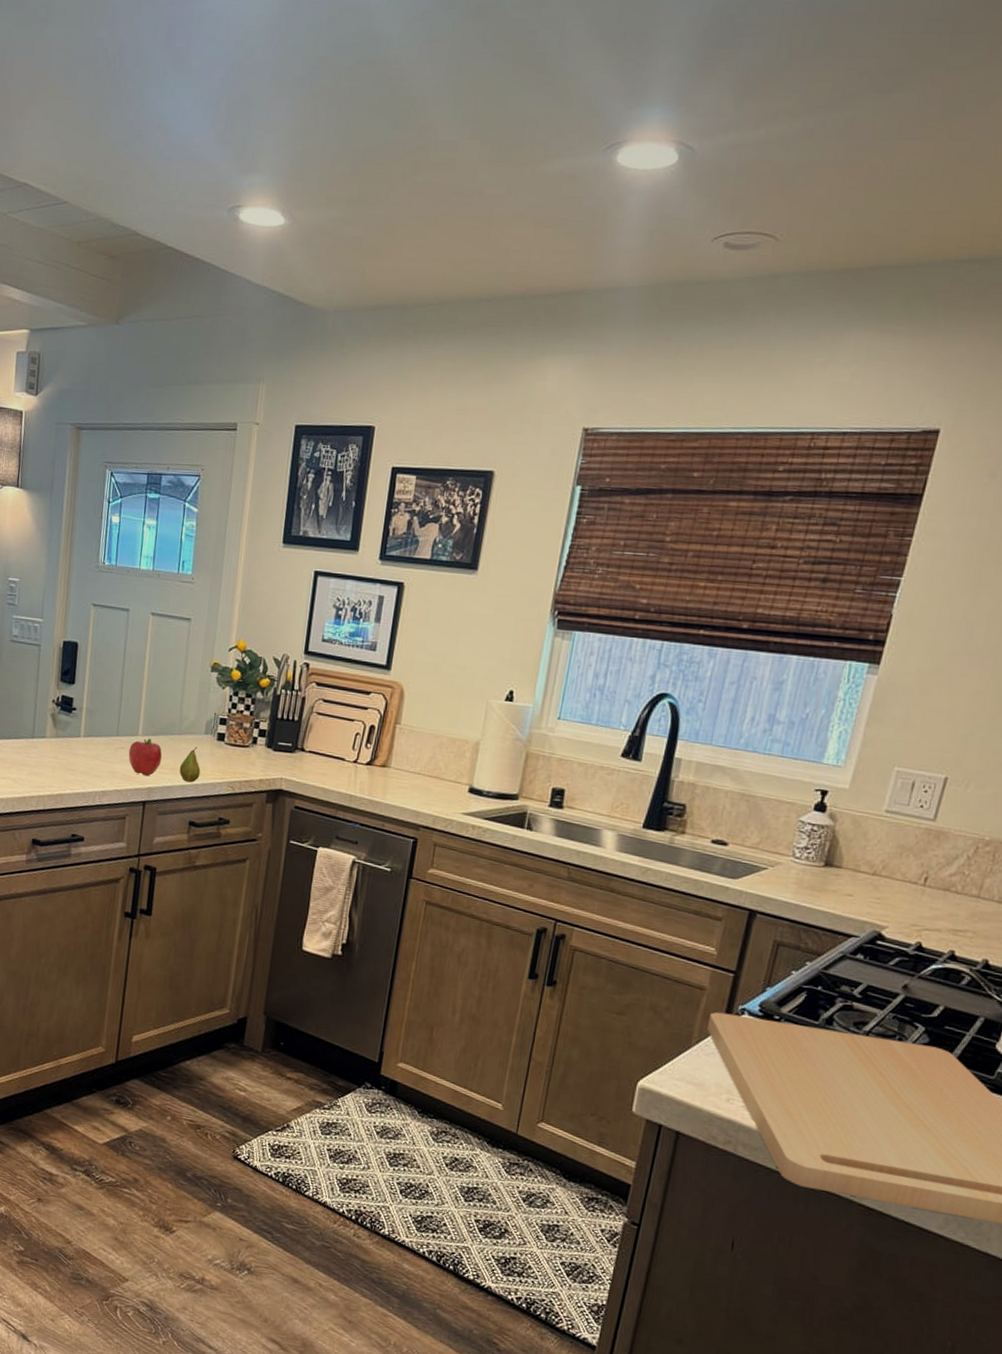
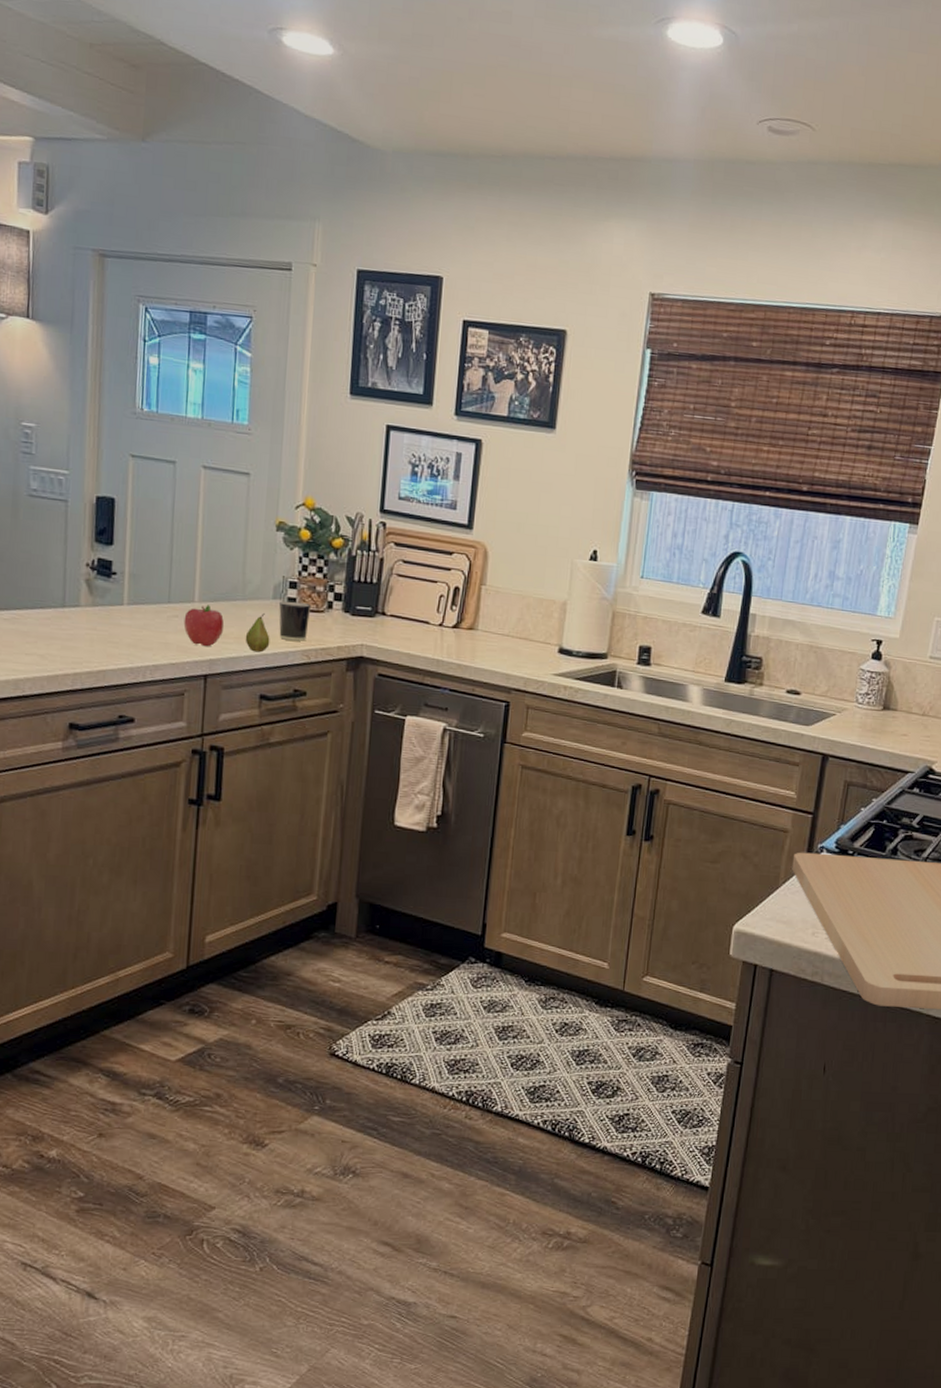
mug: none [208,736,238,774] -> present [278,600,312,641]

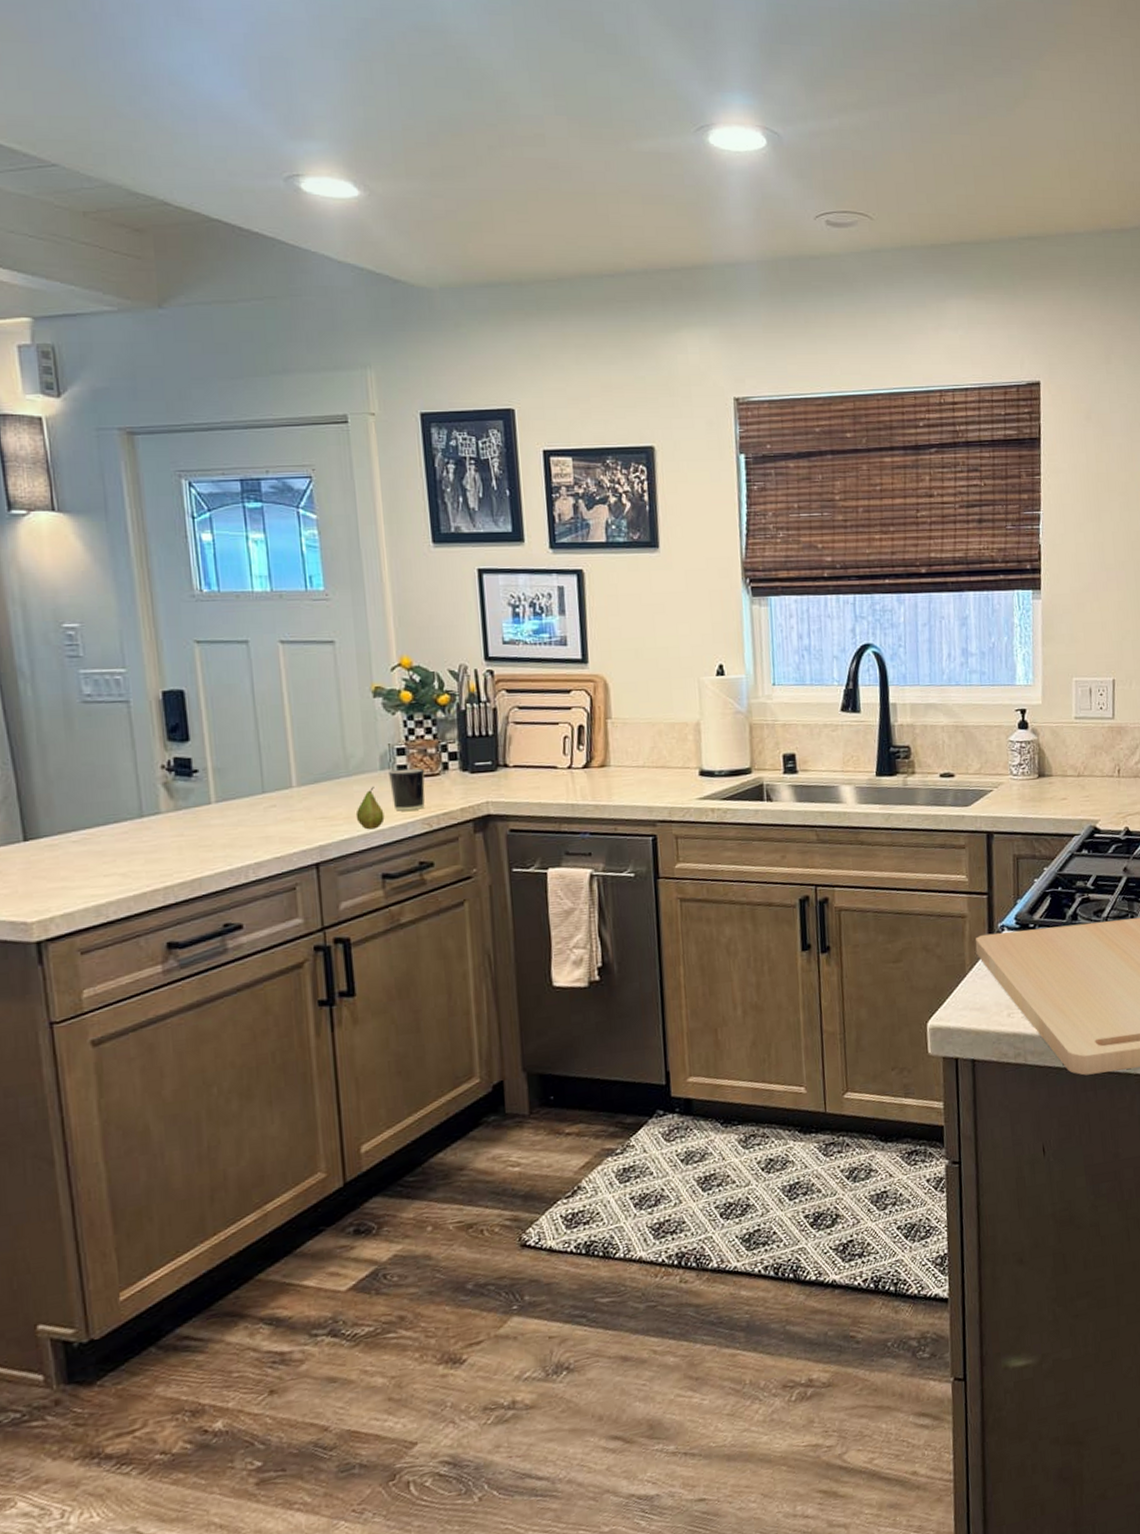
fruit: present [183,605,225,647] -> none [283,788,331,834]

